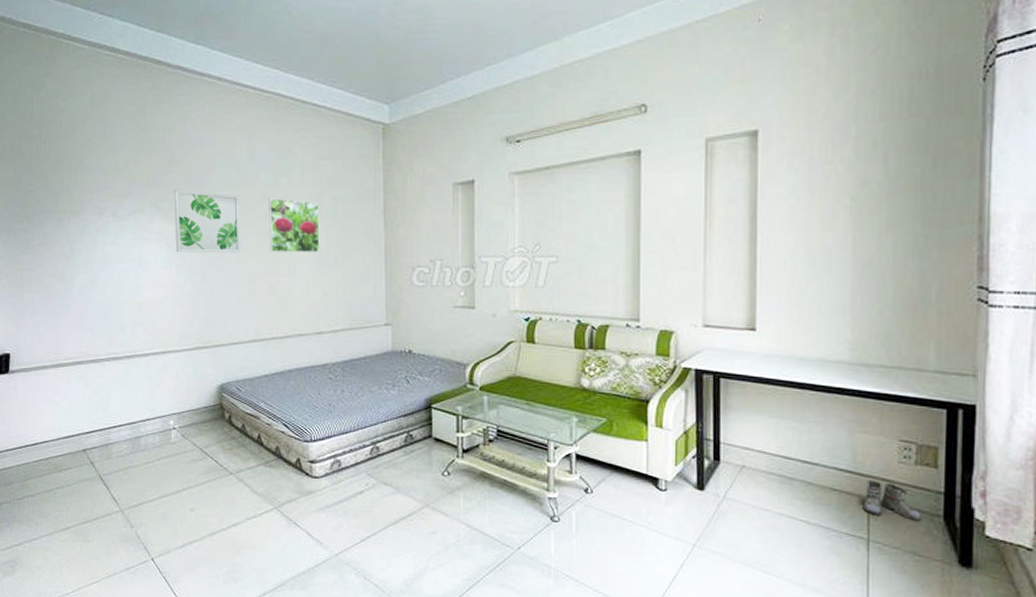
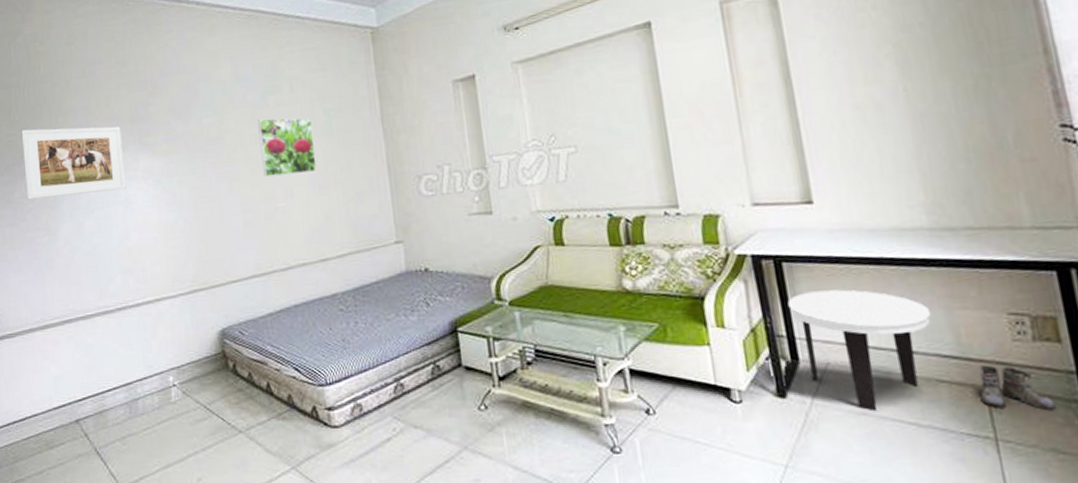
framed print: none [41,181,140,249] -> present [21,126,126,200]
wall art: present [174,190,241,253] -> none [158,120,233,188]
side table: none [719,405,837,509] -> present [787,289,932,412]

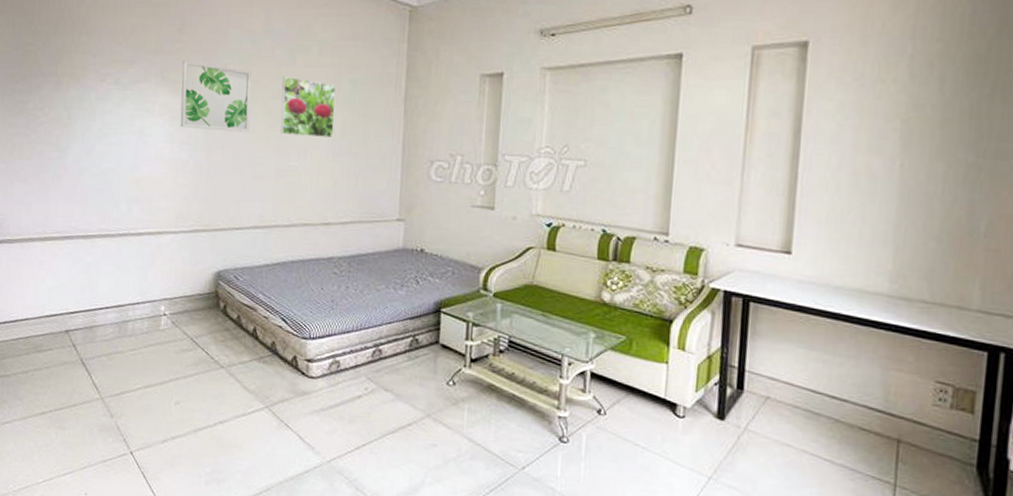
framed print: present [21,126,126,200] -> none [40,41,144,121]
wall art: none [158,120,233,188] -> present [180,60,252,133]
side table: present [787,289,932,412] -> none [746,332,870,445]
boots: present [976,364,1056,411] -> none [888,421,953,470]

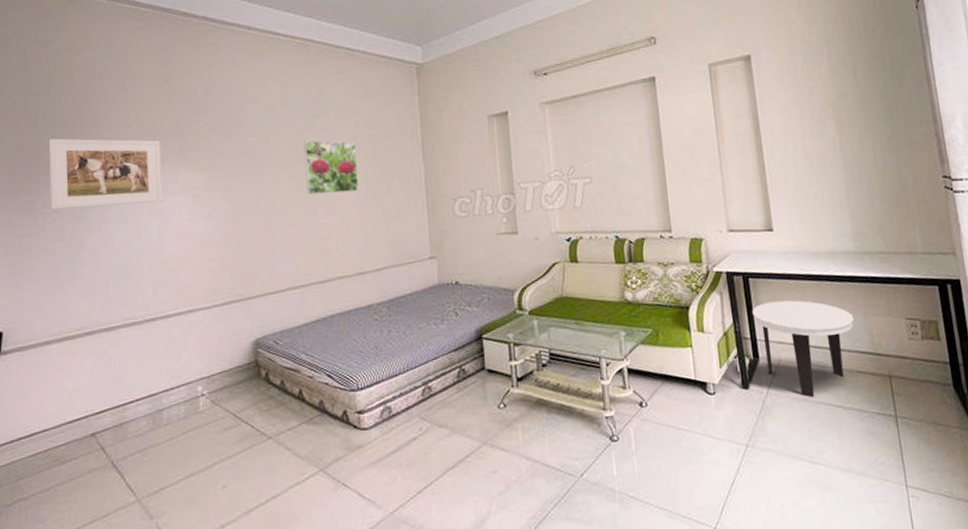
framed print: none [40,41,144,121] -> present [48,138,163,210]
wall art: present [180,60,252,133] -> none [201,138,275,202]
side table: none [746,332,870,445] -> present [752,300,854,398]

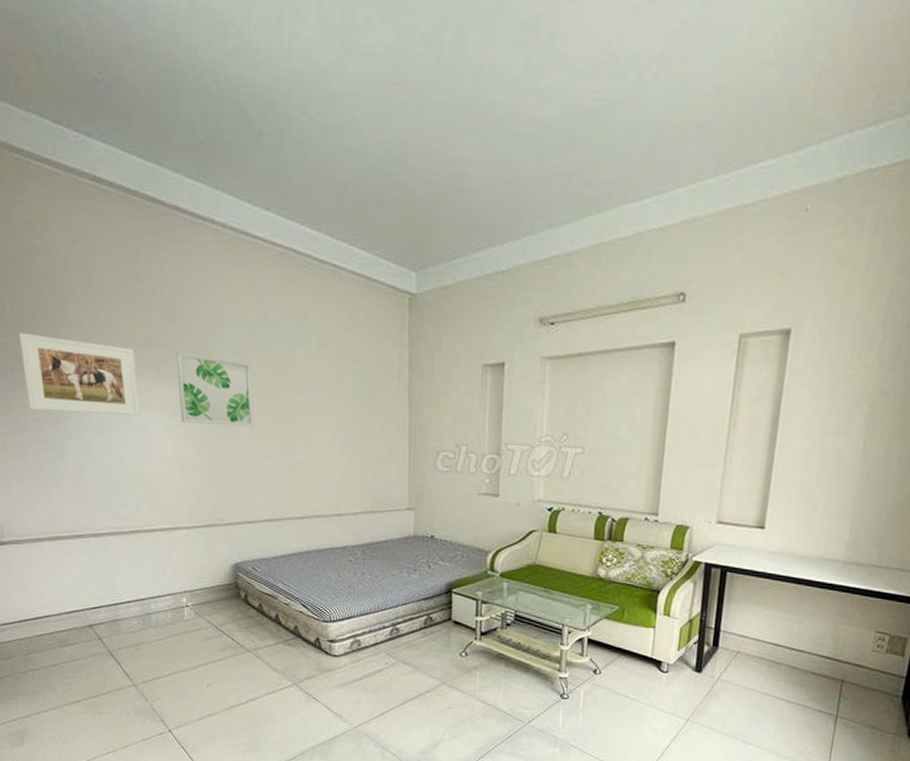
wall art: none [201,138,275,202] -> present [176,352,254,427]
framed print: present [304,140,359,195] -> none [283,368,340,430]
side table: present [752,300,854,398] -> none [722,597,824,689]

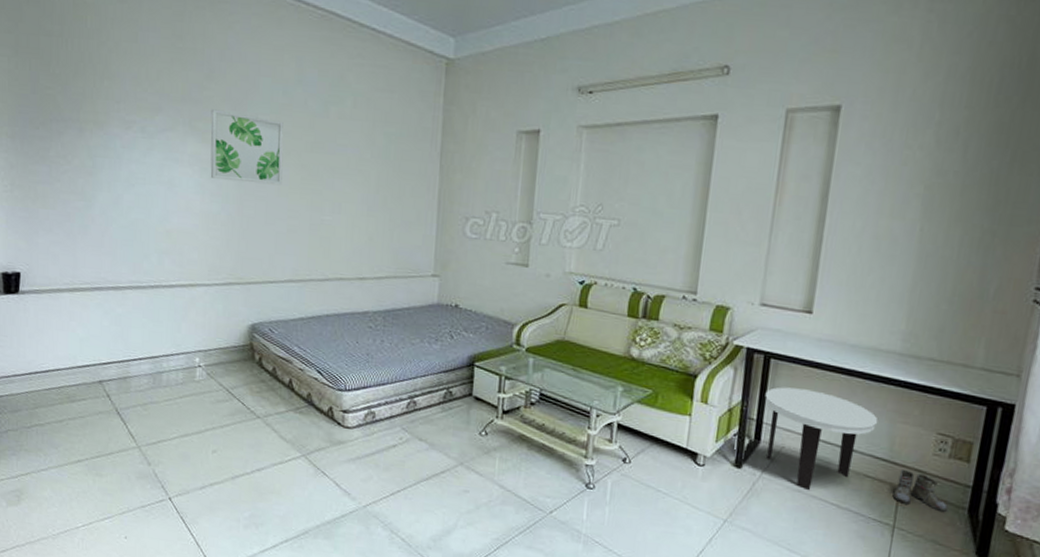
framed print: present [18,332,140,417] -> none [61,85,171,171]
side table: none [722,597,824,689] -> present [765,387,878,491]
boots: none [834,665,884,702] -> present [890,469,948,513]

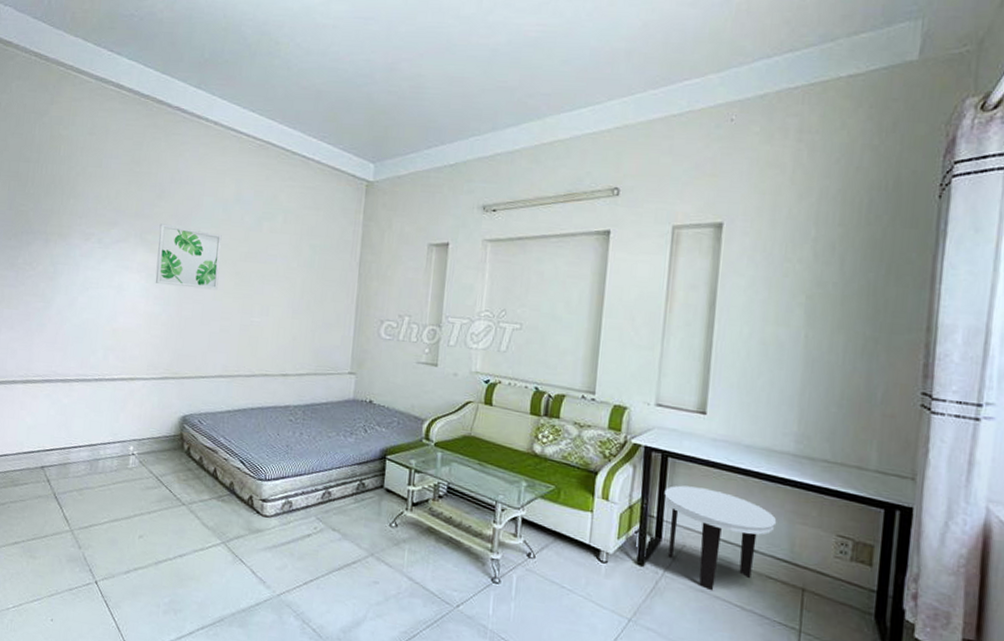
boots: present [890,469,948,513] -> none [794,571,853,618]

